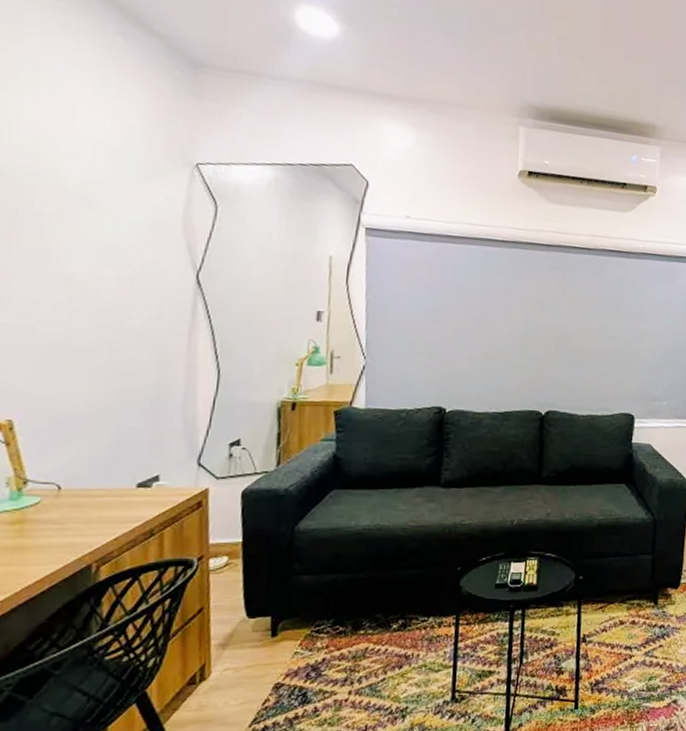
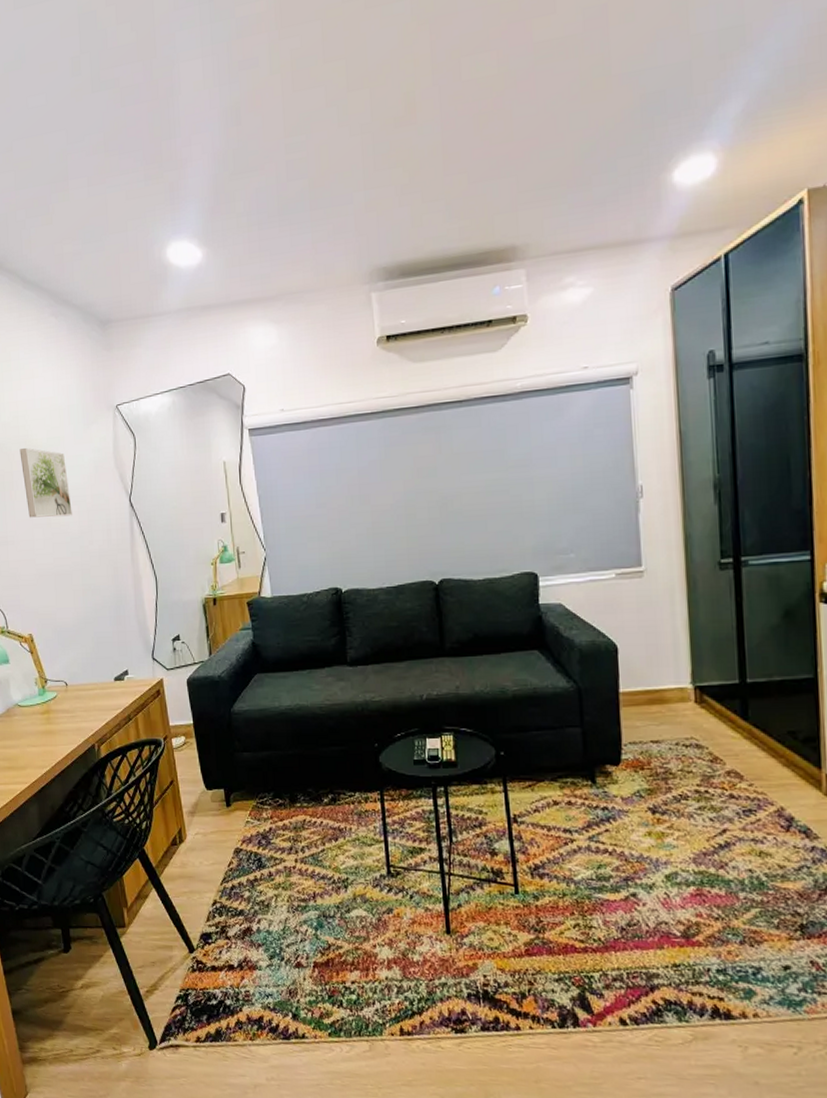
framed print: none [34,183,108,281] -> present [19,447,72,518]

